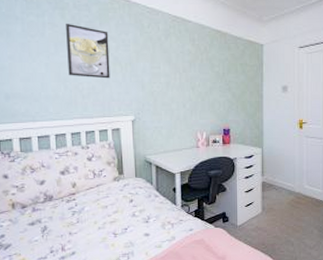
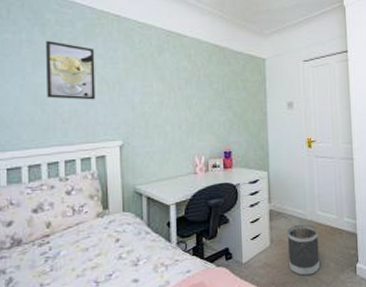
wastebasket: none [277,195,305,239] -> present [287,224,320,276]

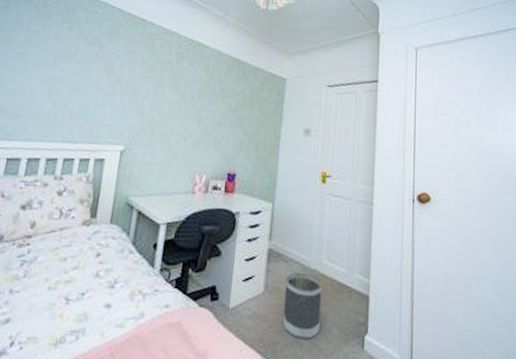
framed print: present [46,40,96,100] -> none [61,36,116,100]

